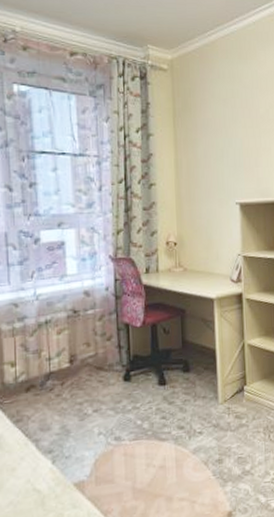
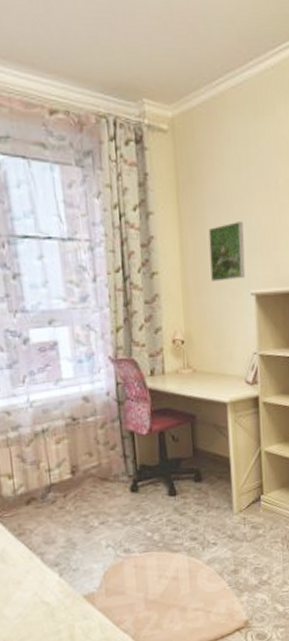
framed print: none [200,143,231,192] -> present [208,222,246,282]

